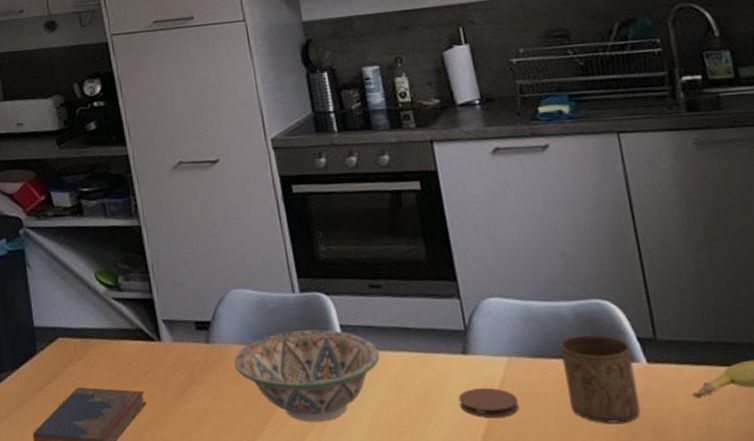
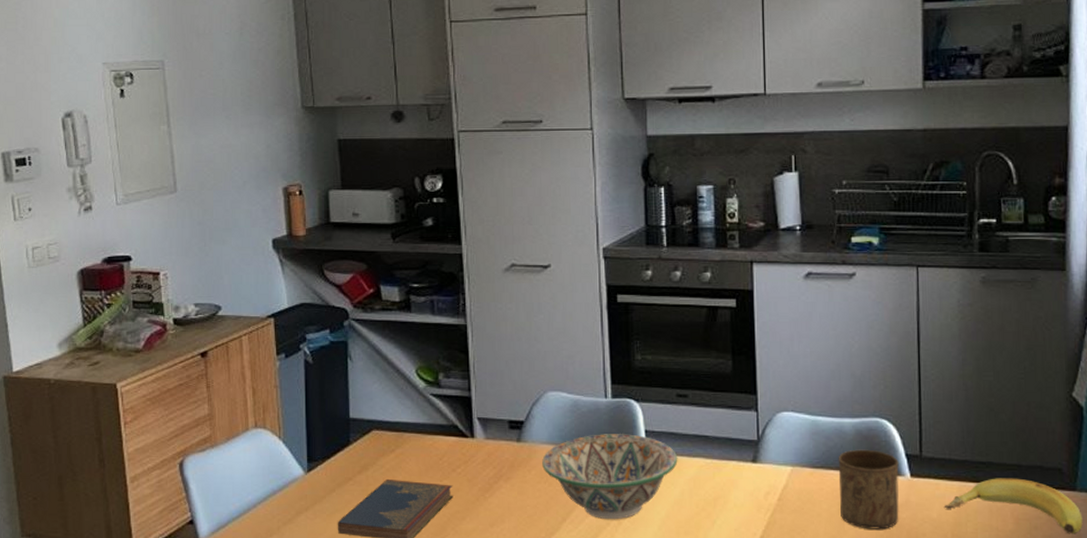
coaster: present [458,387,519,419] -> none [743,493,795,522]

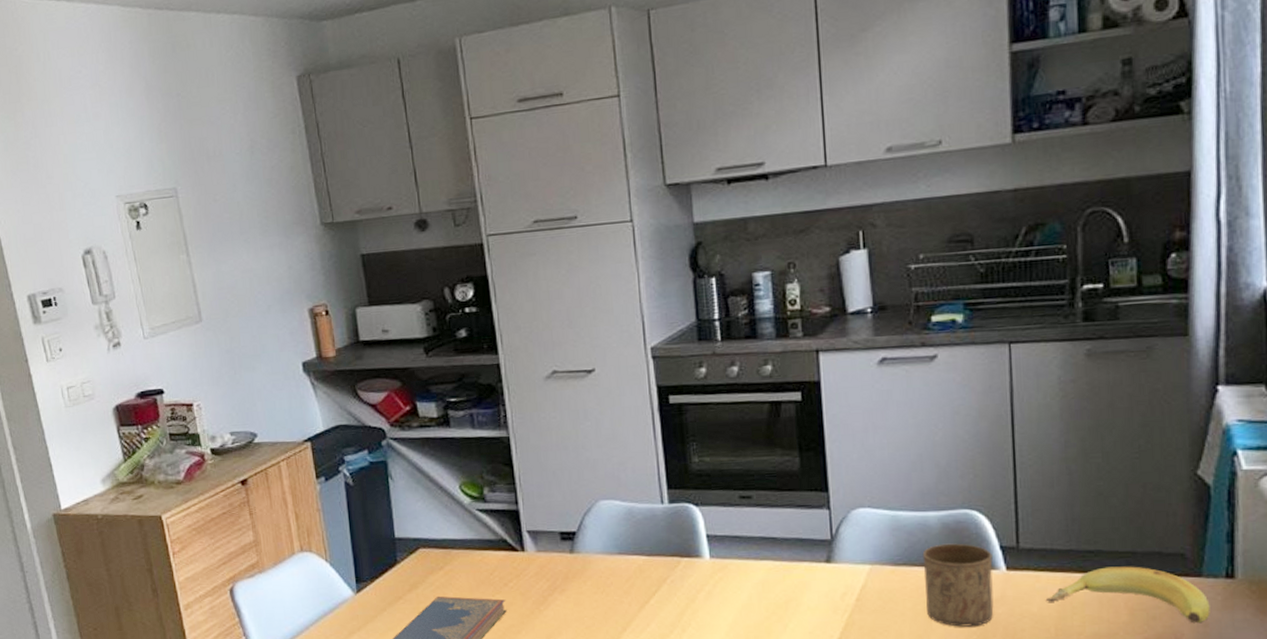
decorative bowl: present [542,434,678,520] -> none [597,539,744,628]

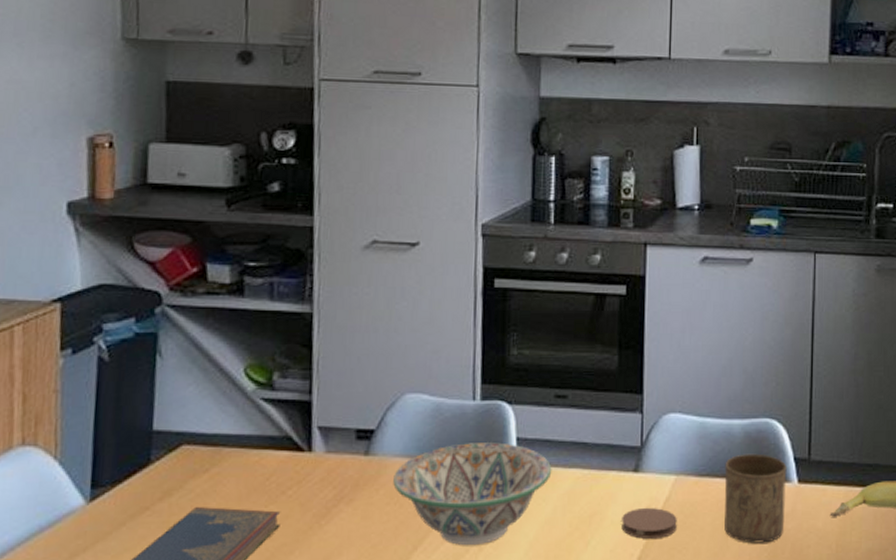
decorative bowl: none [597,539,744,628] -> present [393,442,552,546]
coaster: none [818,594,876,623] -> present [621,507,677,540]

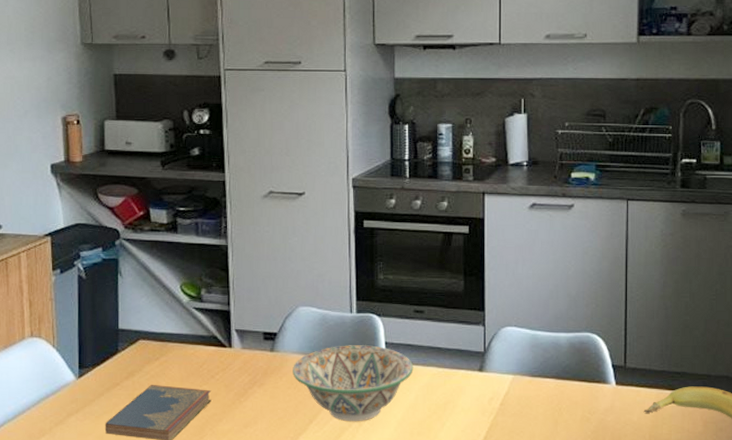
coaster: present [621,507,677,540] -> none [470,399,515,424]
cup: present [724,453,787,543] -> none [553,360,606,431]

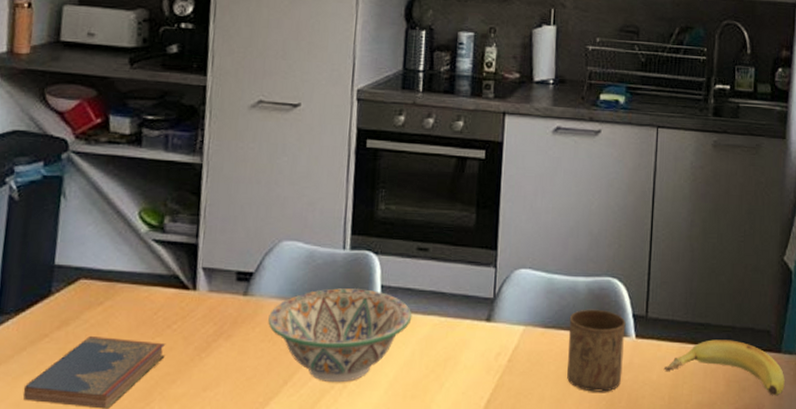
cup: none [553,360,606,431] -> present [567,309,626,392]

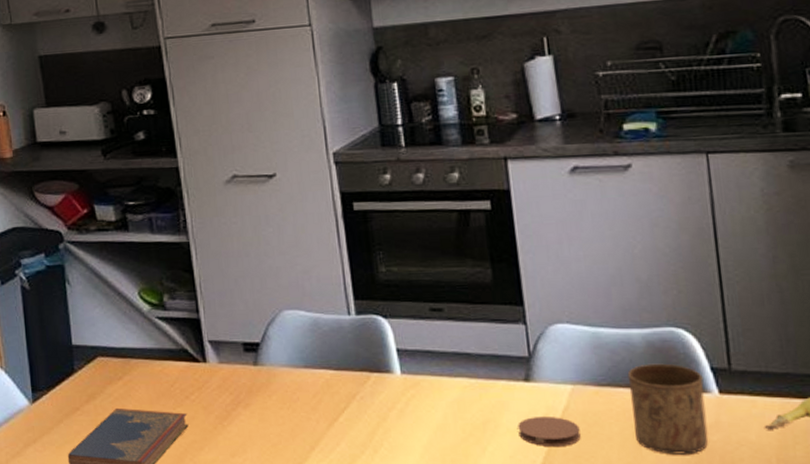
decorative bowl: present [268,288,412,383] -> none [283,353,437,448]
coaster: none [473,354,524,384] -> present [518,415,581,448]

